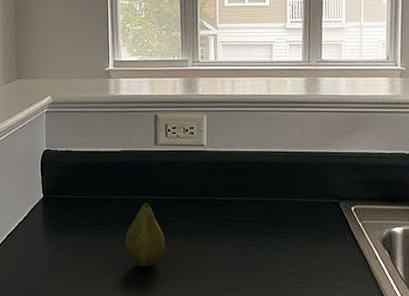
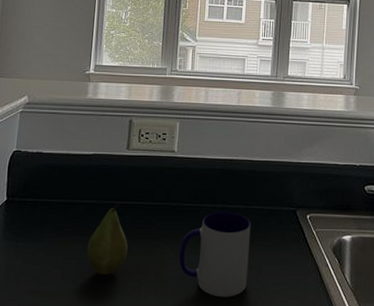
mug: none [218,204,291,289] -> present [179,211,251,298]

